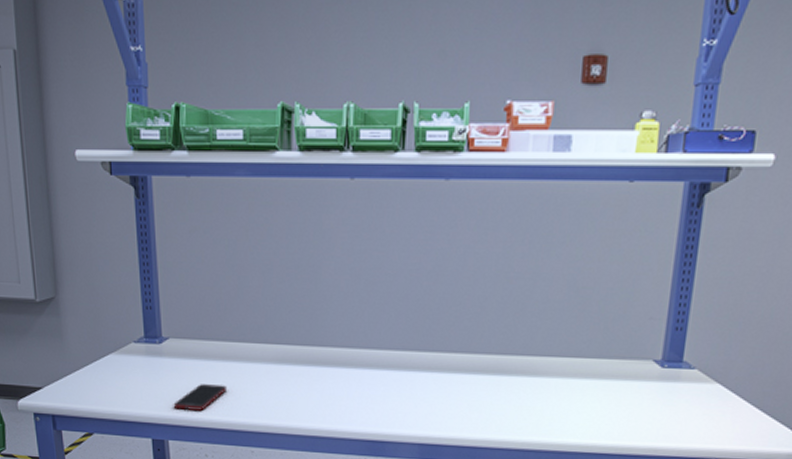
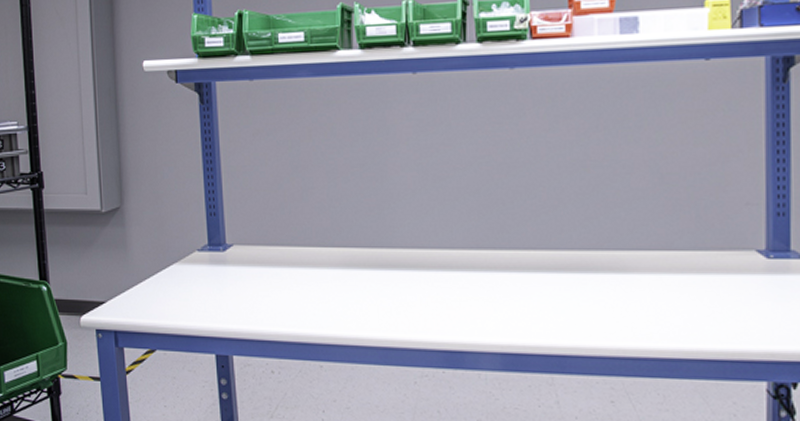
cell phone: present [173,384,228,411] -> none [237,293,294,322]

